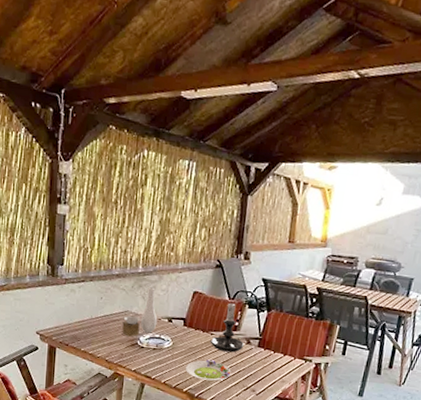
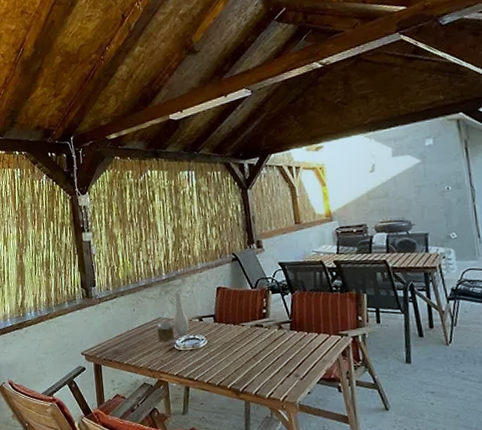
salad plate: present [186,359,231,381] -> none [225,351,270,373]
candle holder: present [210,300,245,353] -> none [243,289,277,341]

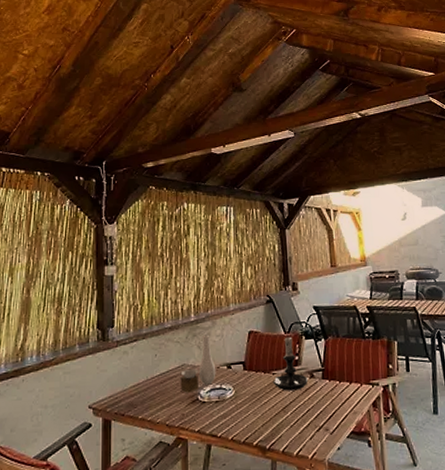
candle holder: none [243,289,277,341] -> present [273,334,309,391]

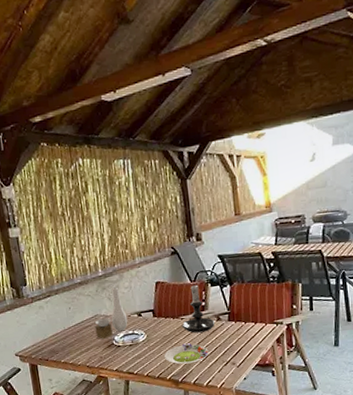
salad plate: none [252,402,300,428] -> present [164,343,209,365]

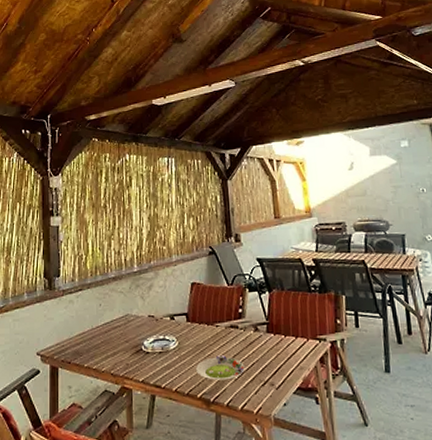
vase: present [94,287,128,339] -> none [124,285,160,343]
candle holder: present [182,282,216,333] -> none [216,286,253,344]

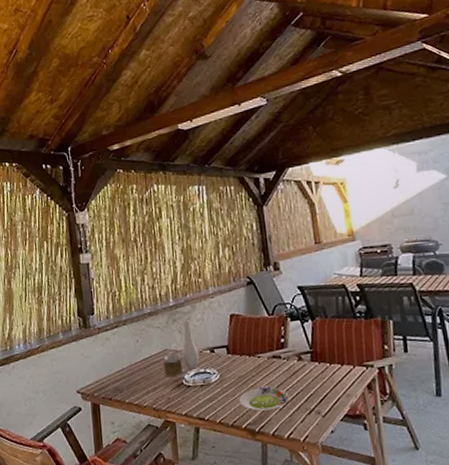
vase: none [124,285,160,343] -> present [163,319,200,378]

